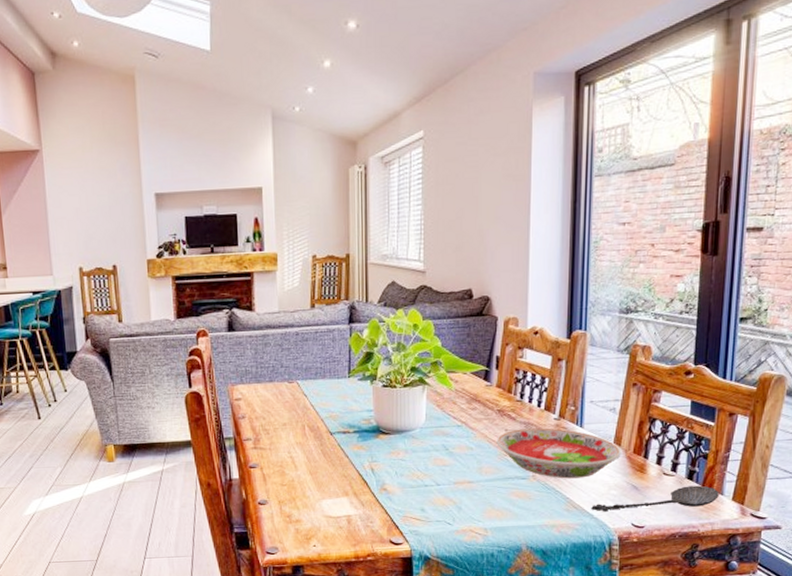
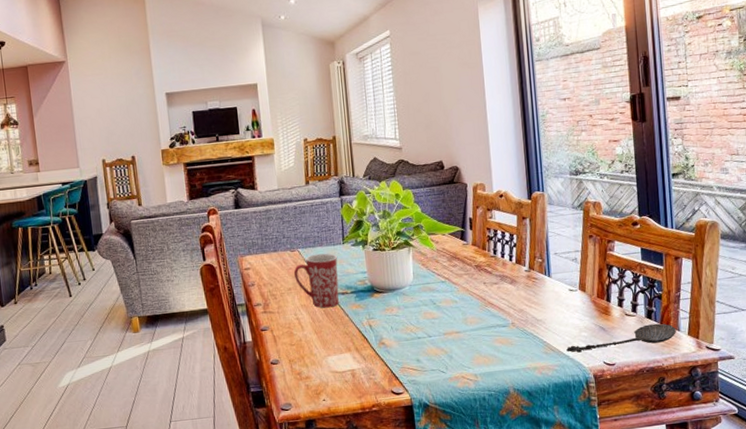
mug: none [291,386,342,447] -> present [294,253,339,308]
bowl: present [496,428,622,479] -> none [477,279,587,324]

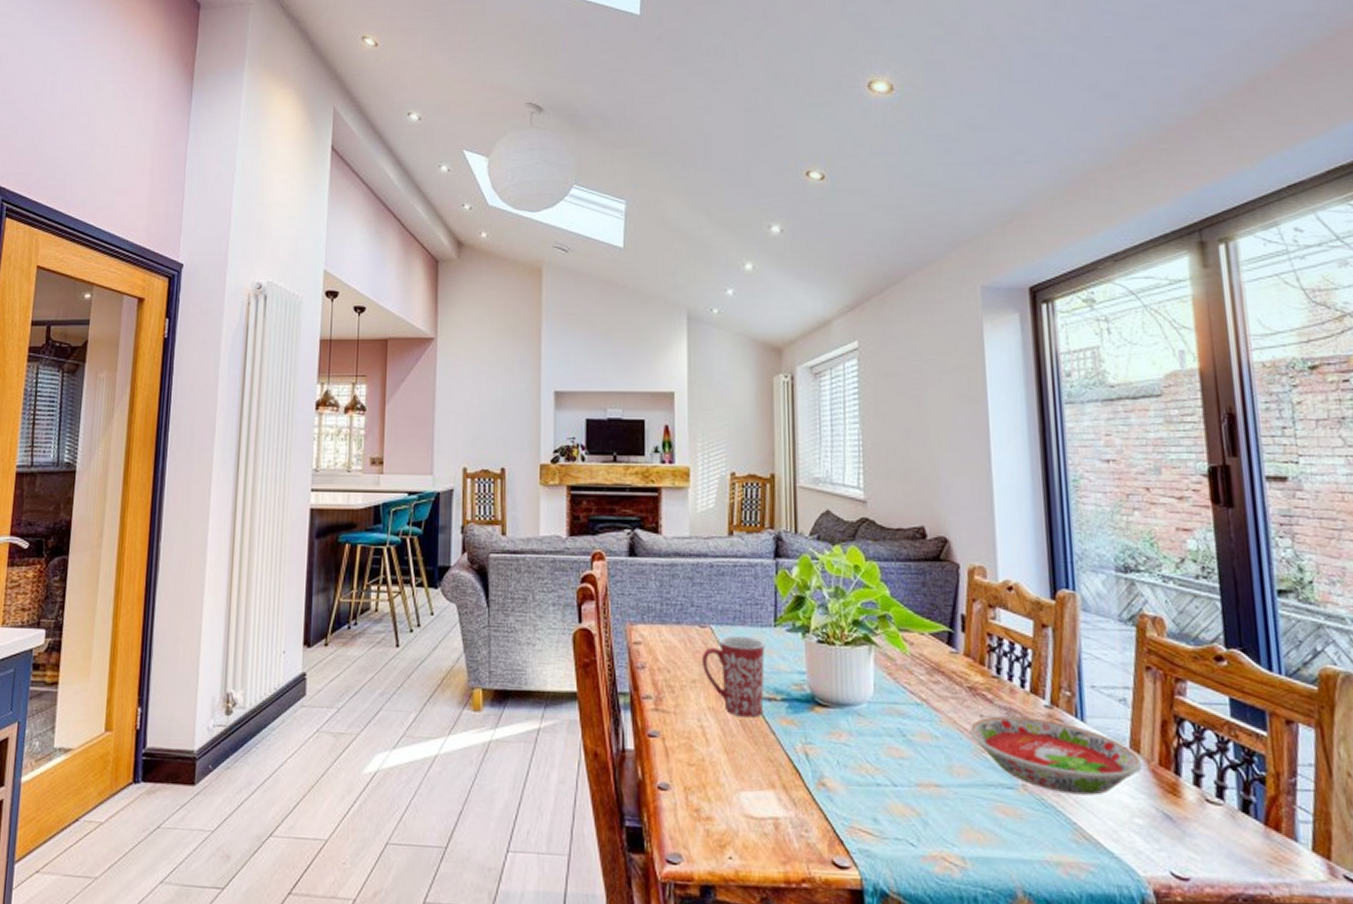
bowl: none [477,279,587,324] -> present [969,716,1143,795]
spoon: present [566,323,676,353] -> none [1109,822,1292,857]

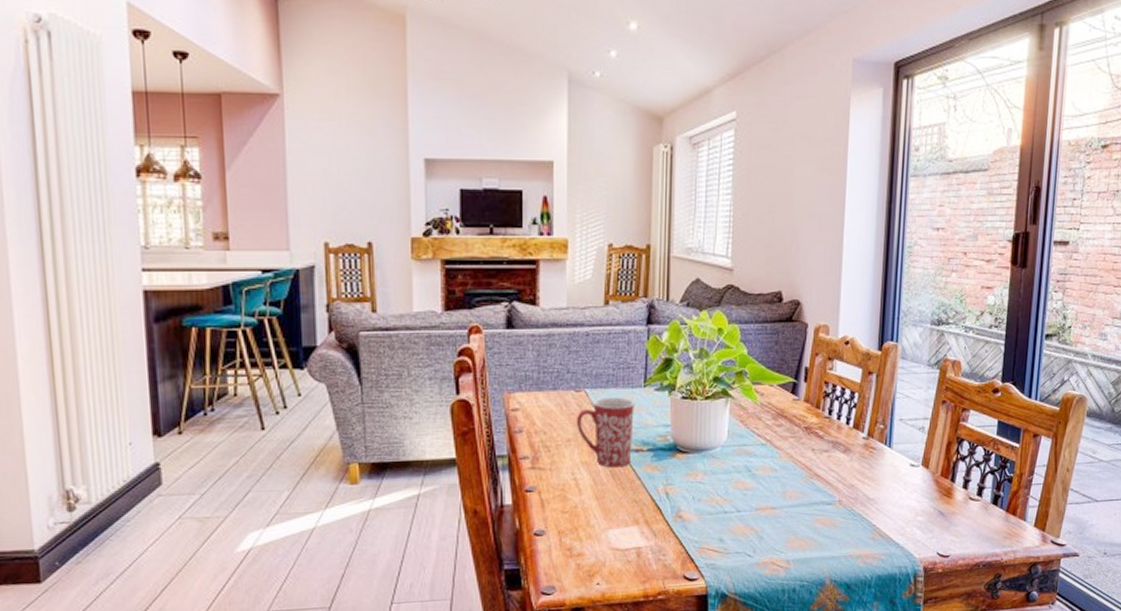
bowl: present [969,716,1143,795] -> none [802,448,929,504]

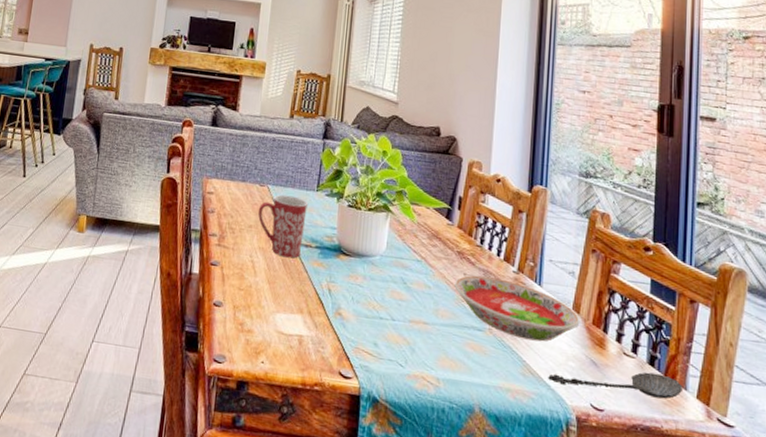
bowl: none [802,448,929,504] -> present [454,275,580,342]
spoon: none [897,511,1022,540] -> present [548,372,682,400]

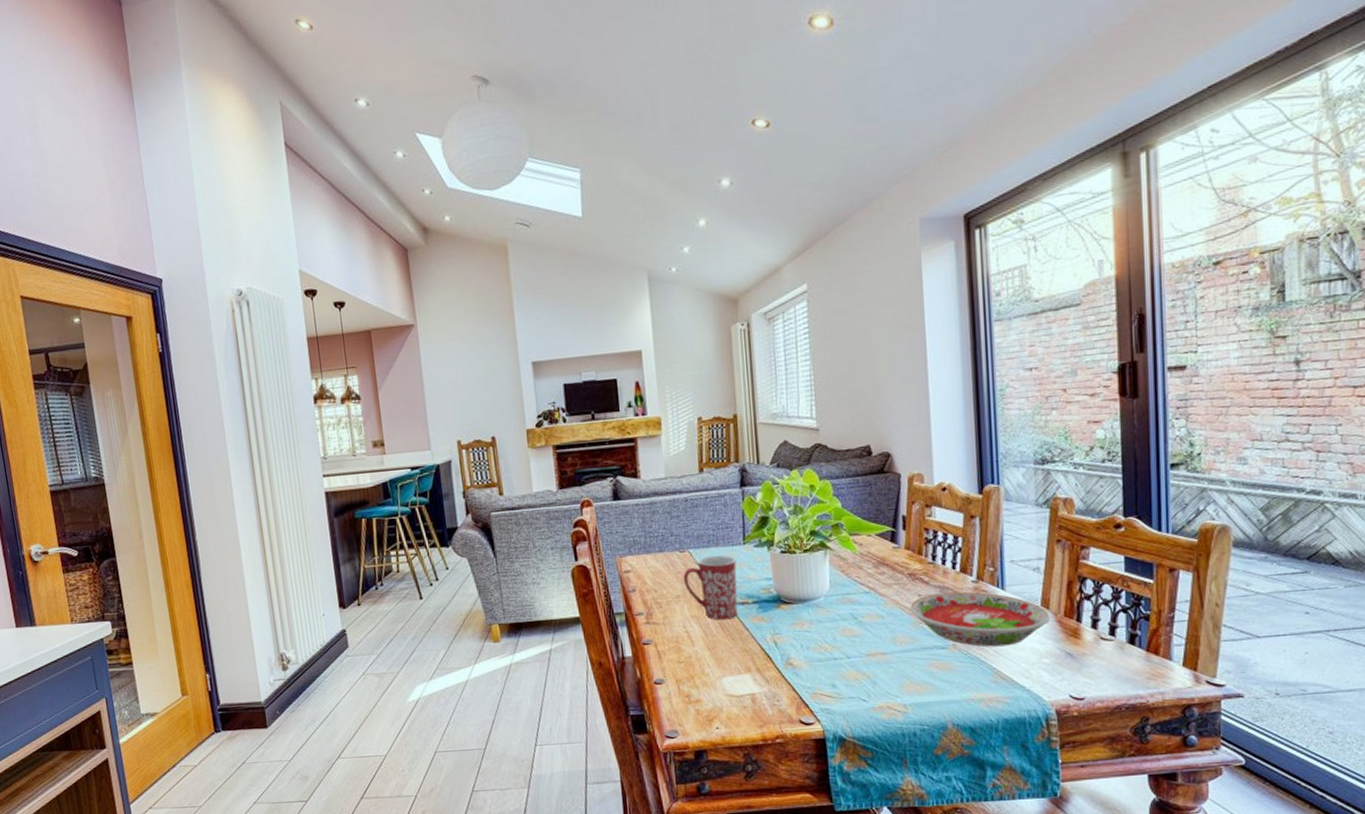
spoon: present [548,372,682,400] -> none [1022,650,1167,683]

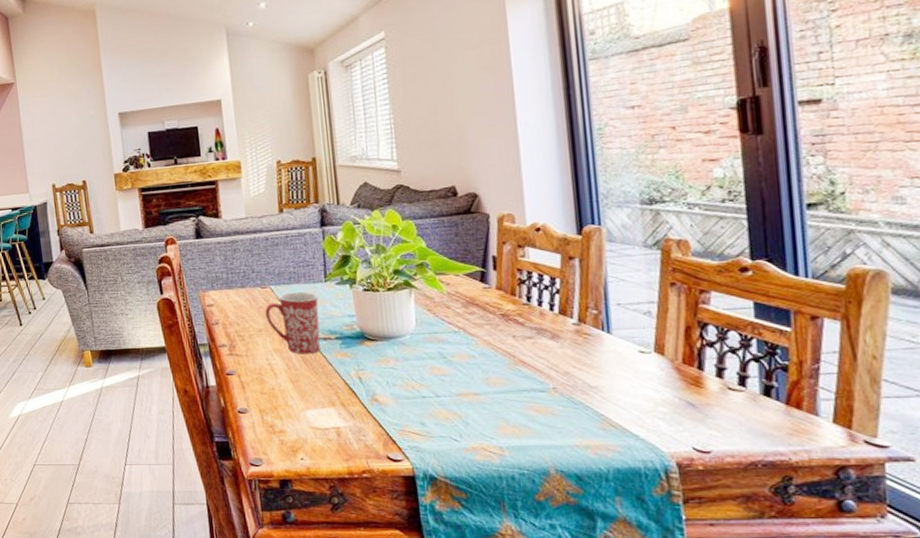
bowl: present [909,591,1051,647] -> none [503,334,667,392]

